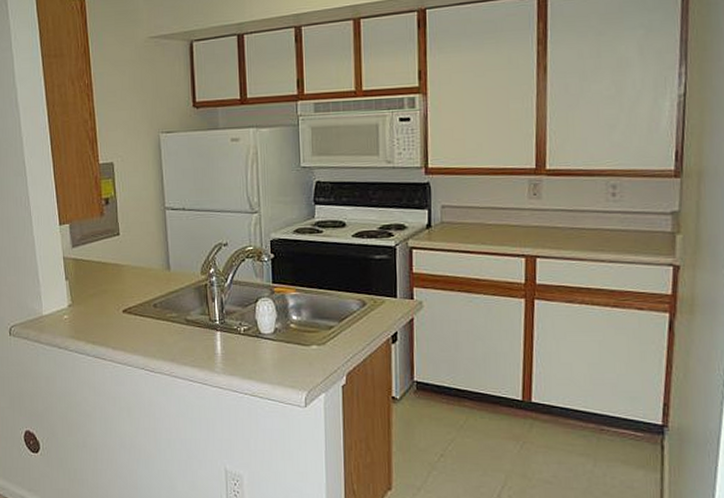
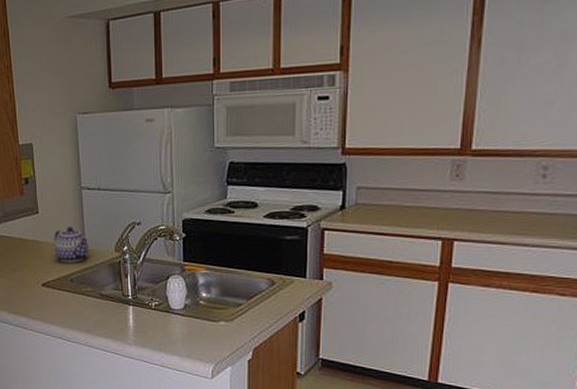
teapot: none [136,248,174,287] -> present [54,226,89,263]

